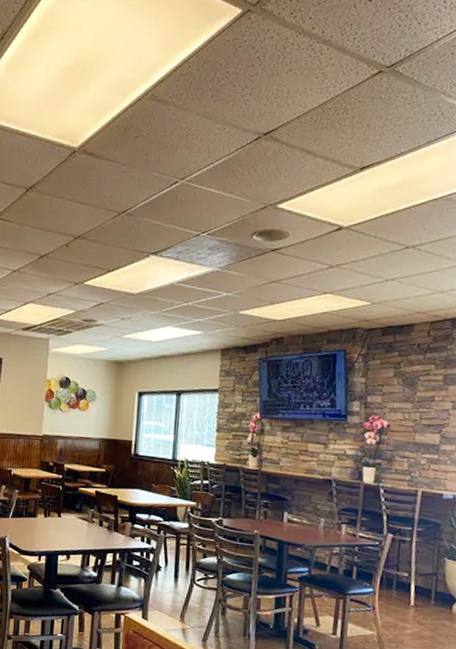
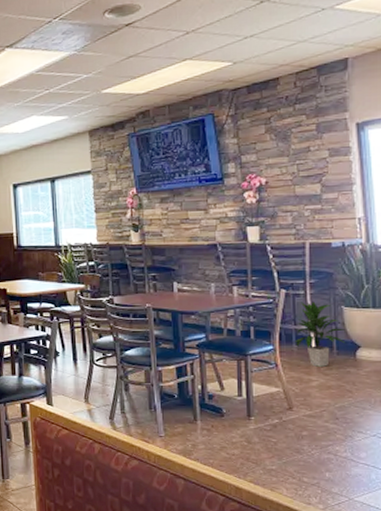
indoor plant: none [394,548,446,616] -> present [294,301,346,367]

